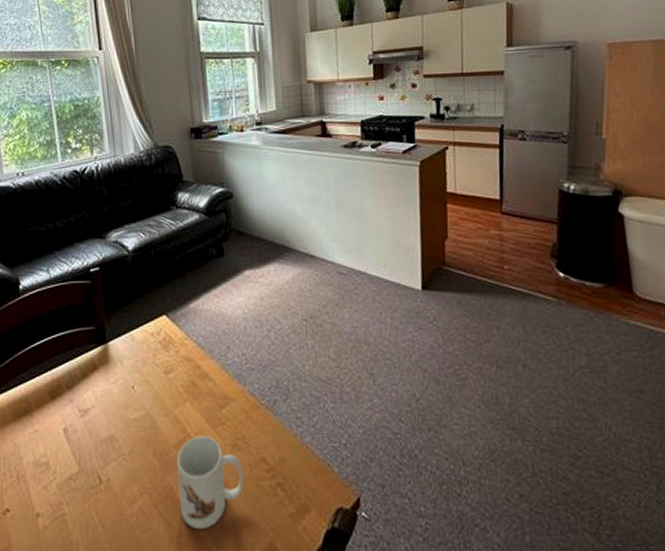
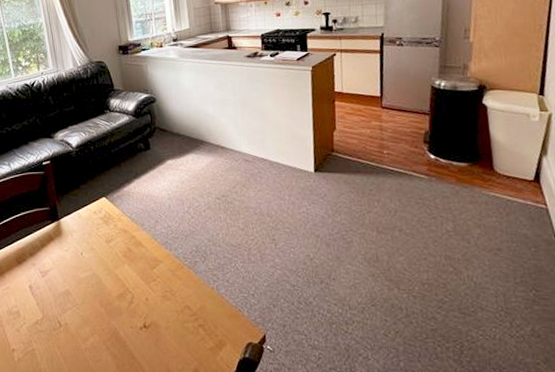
mug: present [177,436,244,530] -> none [119,290,173,360]

